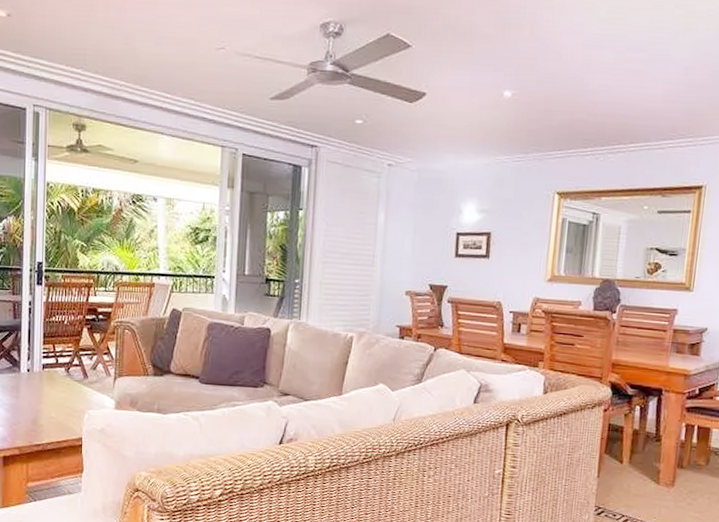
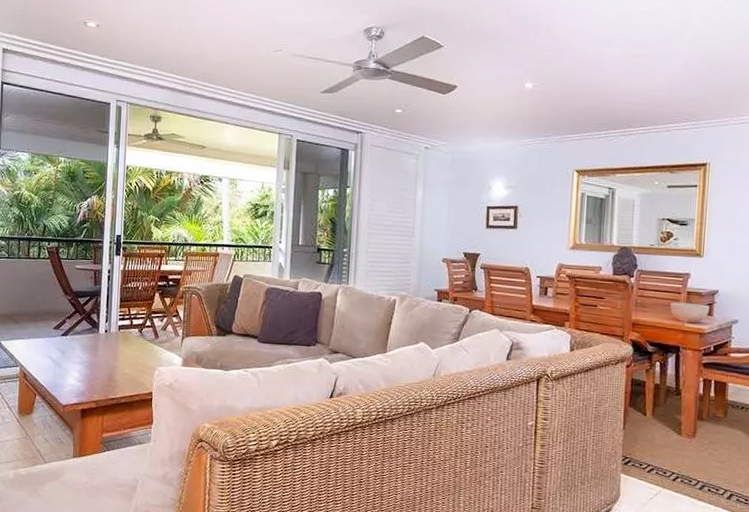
bowl: none [654,341,697,364] -> present [670,302,710,324]

